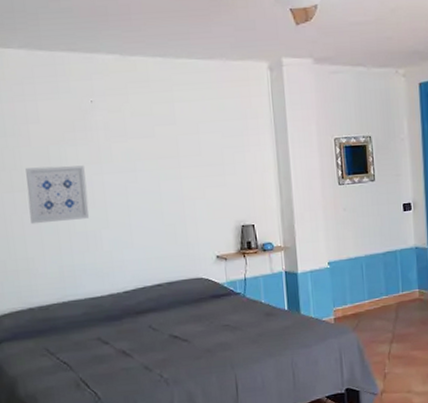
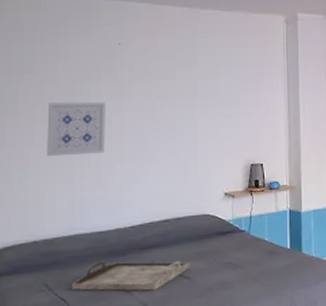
serving tray: none [72,324,188,355] -> present [72,260,191,291]

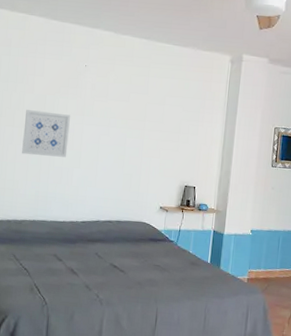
serving tray: present [72,260,191,291] -> none [33,245,126,276]

